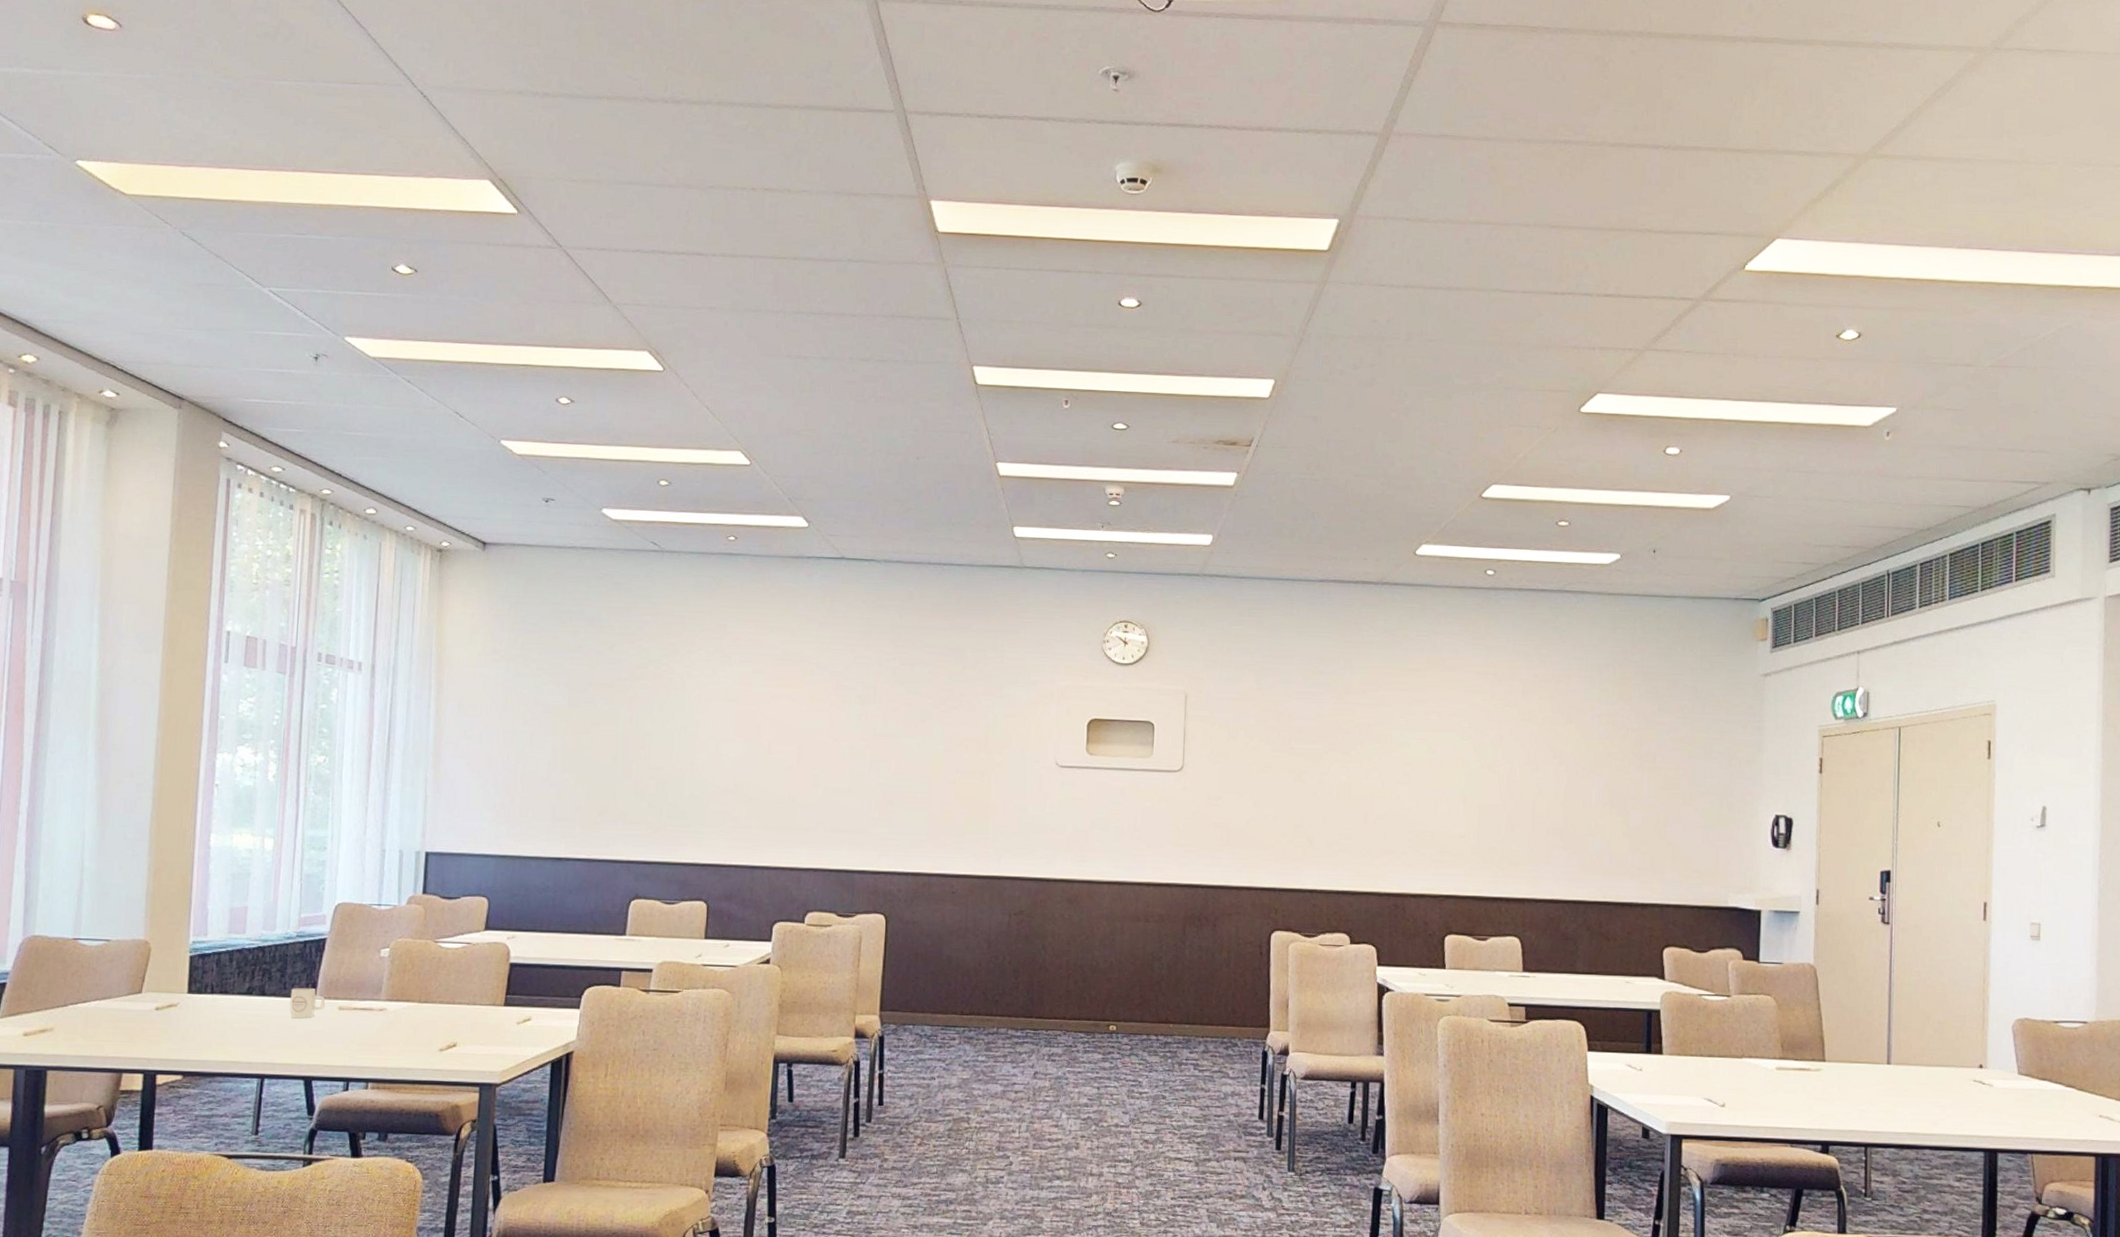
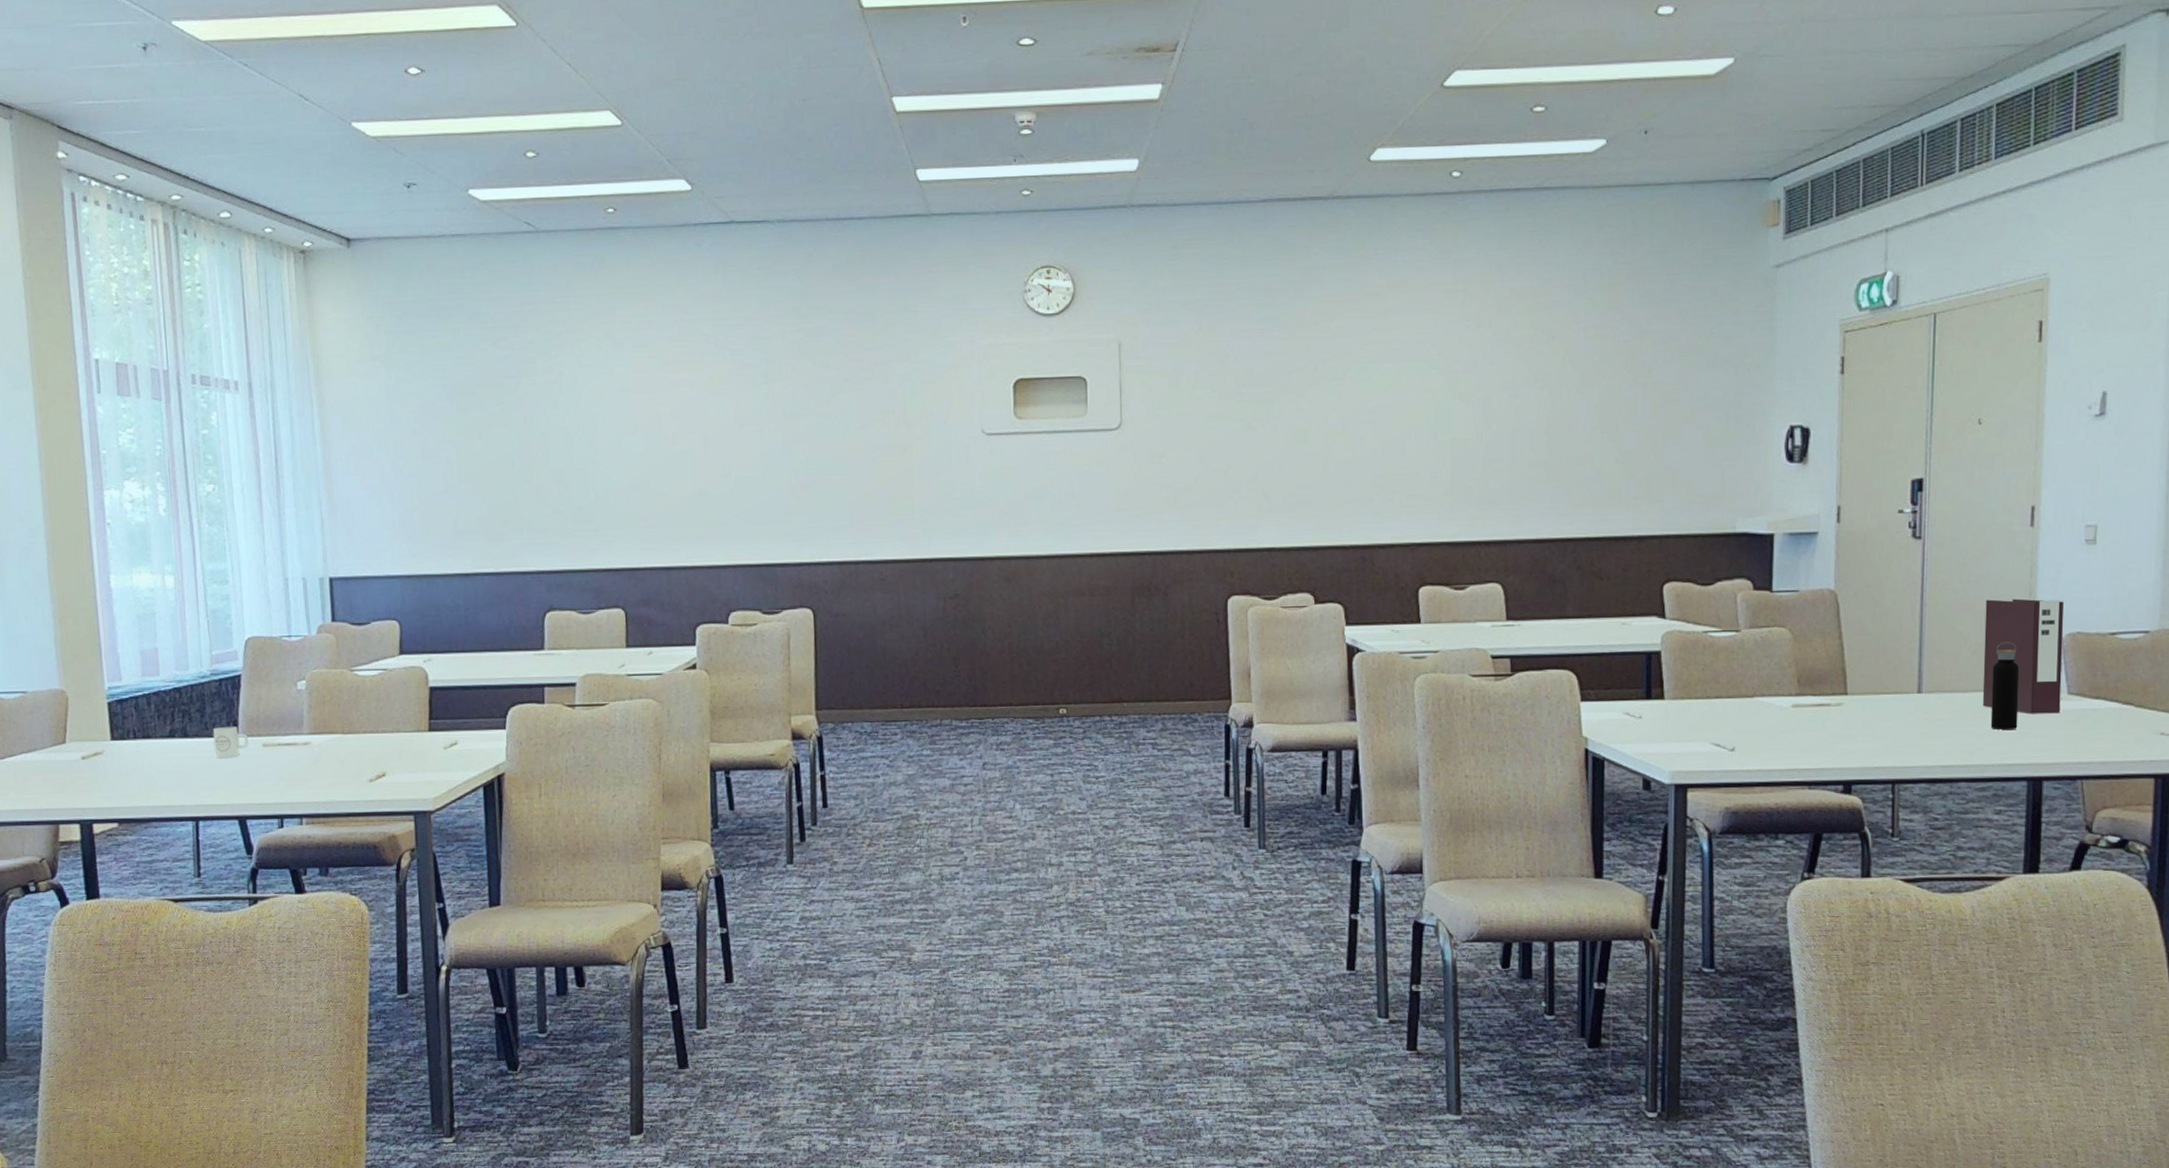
binder: none [1943,983,2014,1091] -> present [1982,598,2064,714]
water bottle: none [1951,1022,1976,1103] -> present [1990,642,2020,730]

